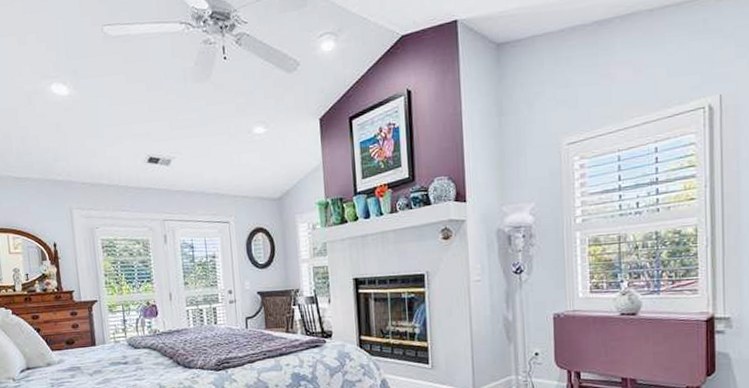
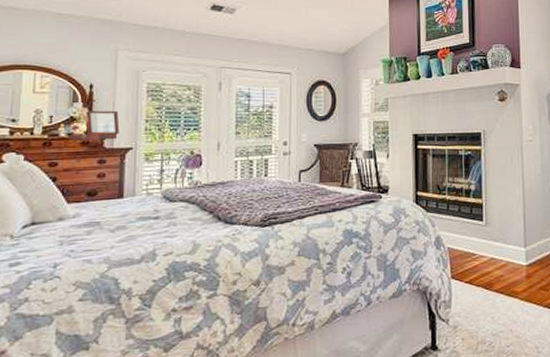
jewelry box: none [43,266,85,296] -> present [68,110,120,141]

